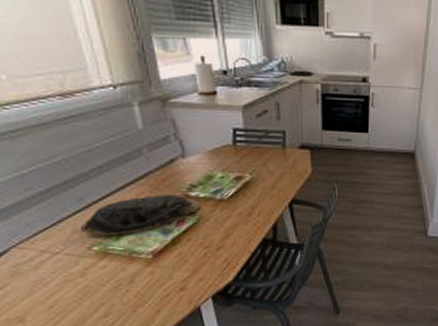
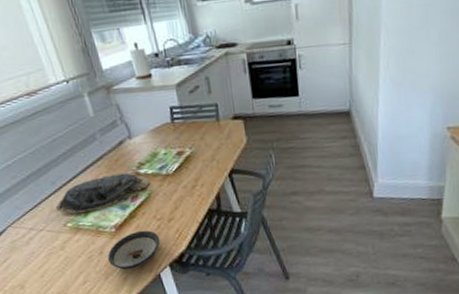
saucer: none [139,258,205,302] -> present [107,230,161,270]

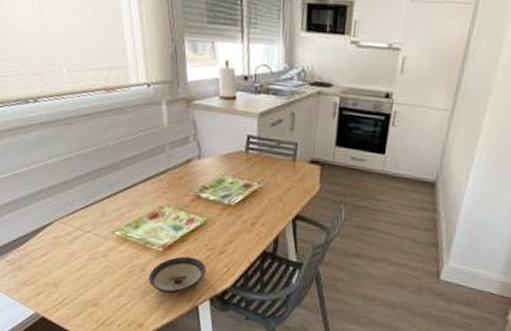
decorative bowl: present [55,173,150,214] -> none [107,191,209,225]

